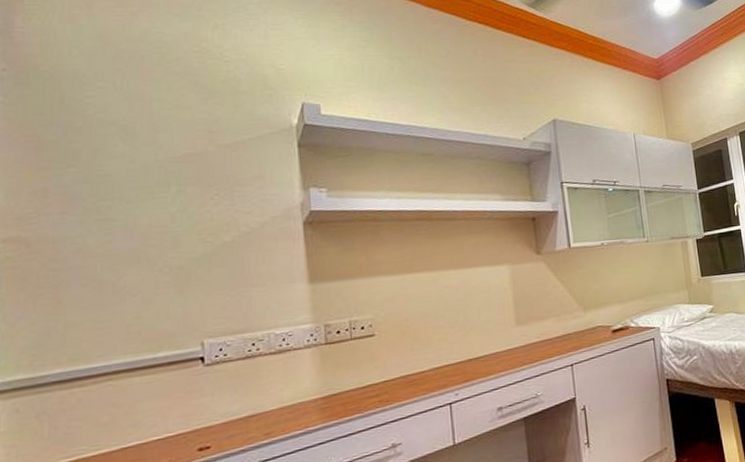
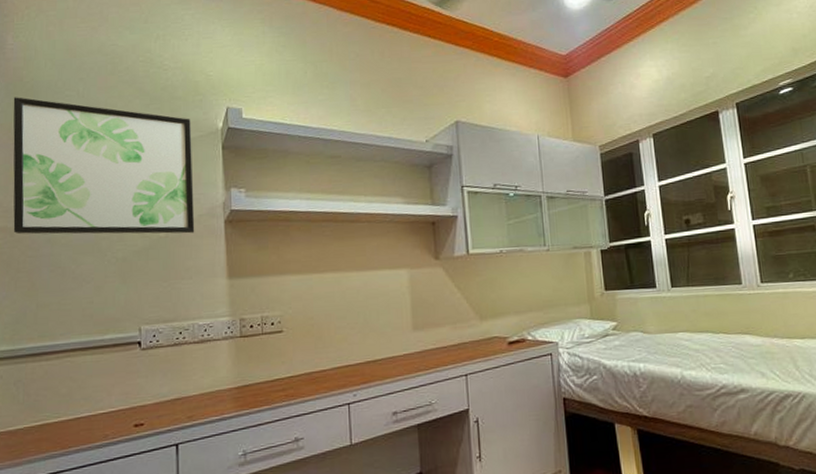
wall art: none [25,88,268,245] -> present [13,97,195,235]

